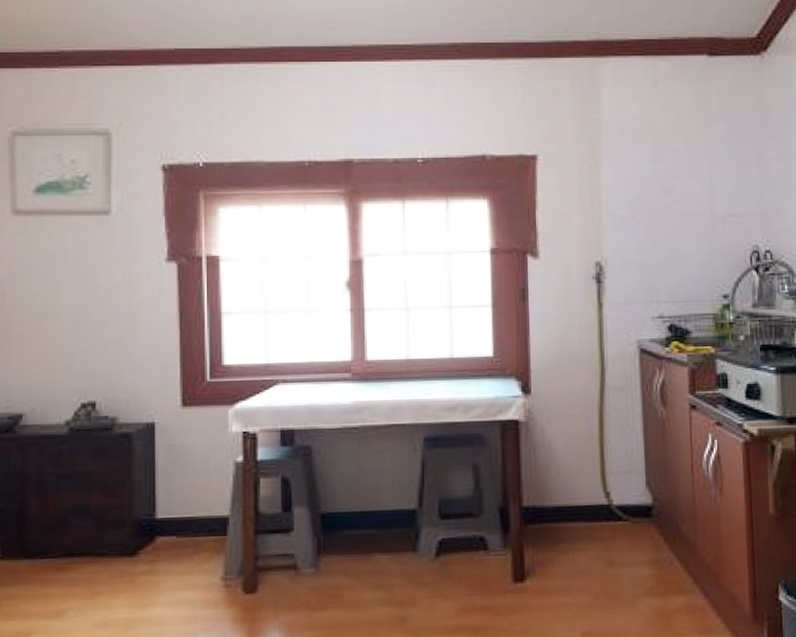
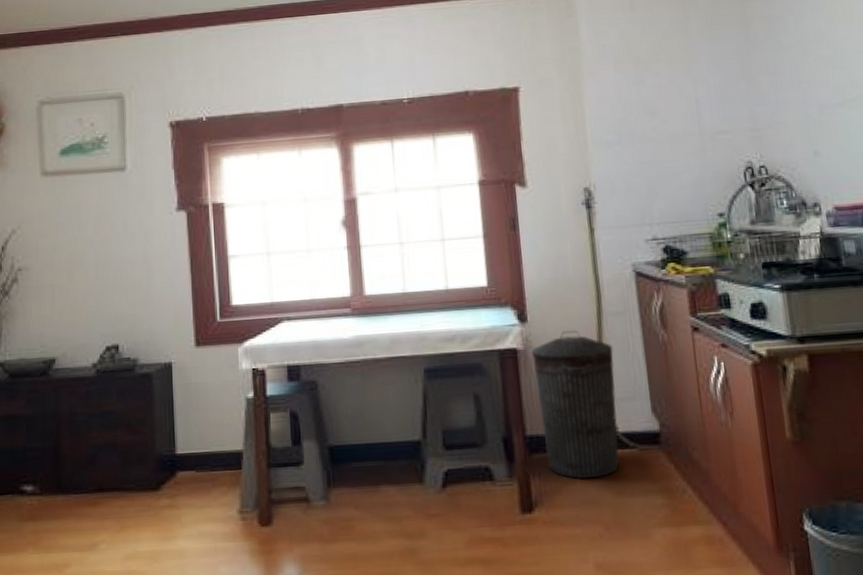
trash can: none [534,404,613,549] -> present [532,331,619,479]

